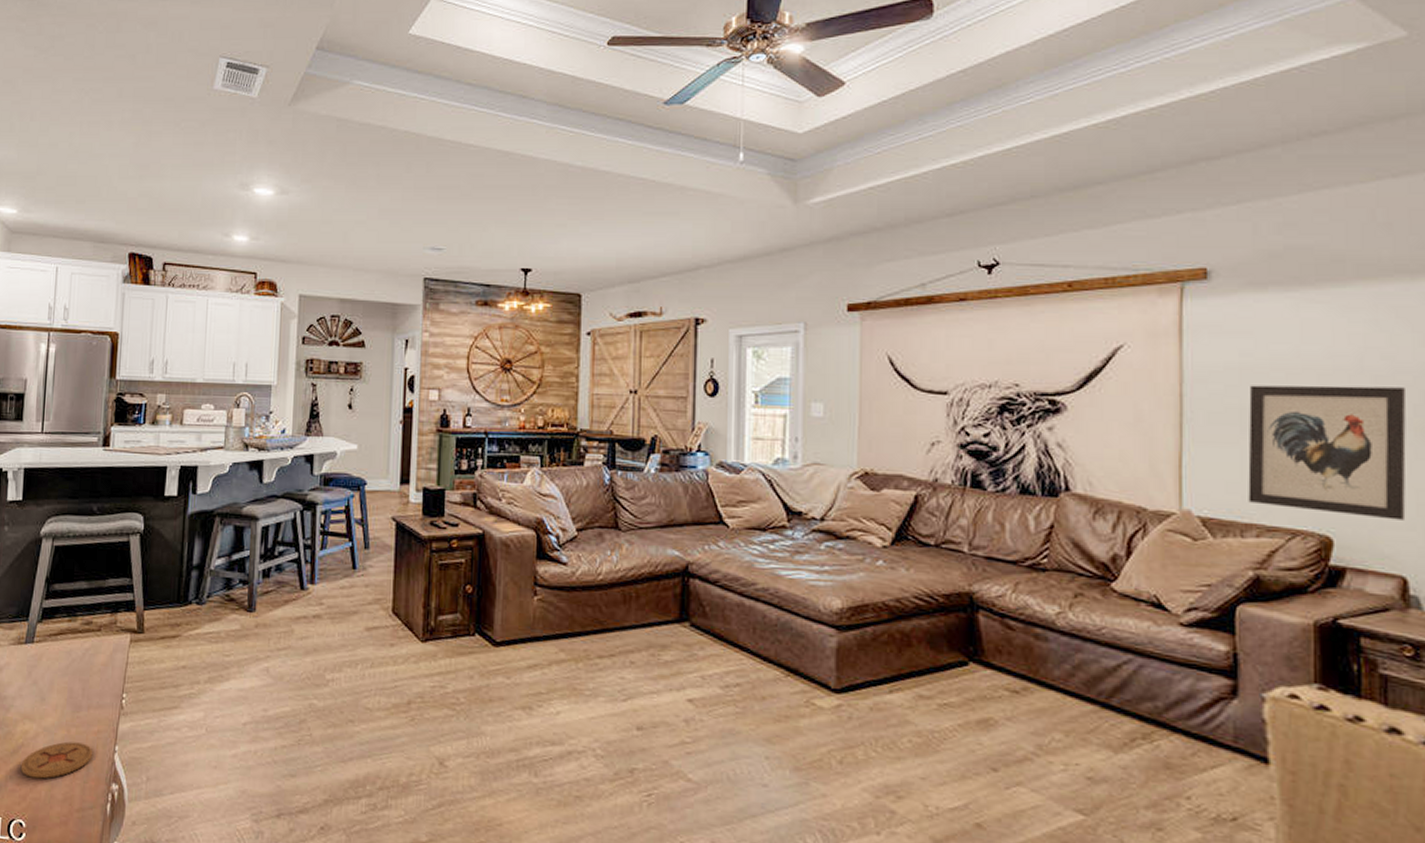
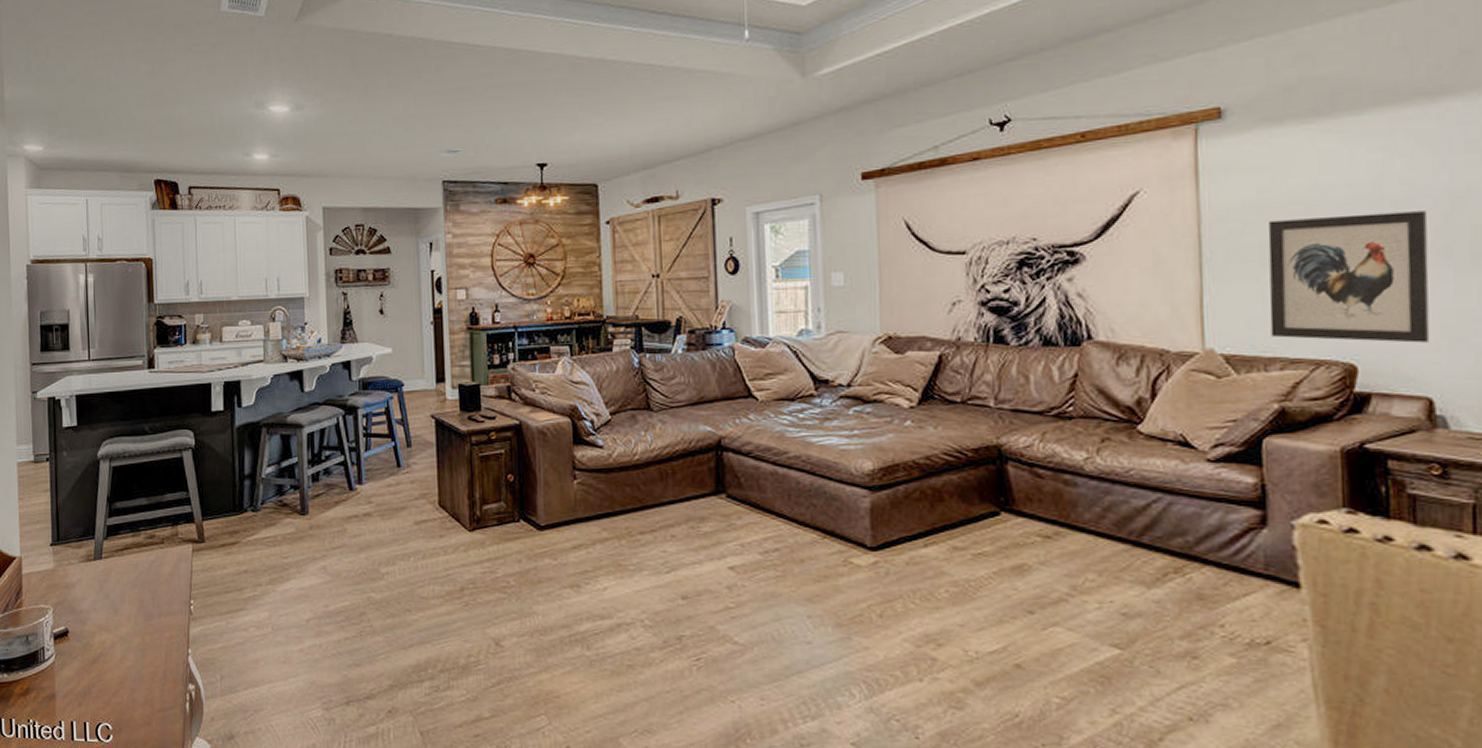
coaster: present [20,741,93,779] -> none [101,648,168,684]

